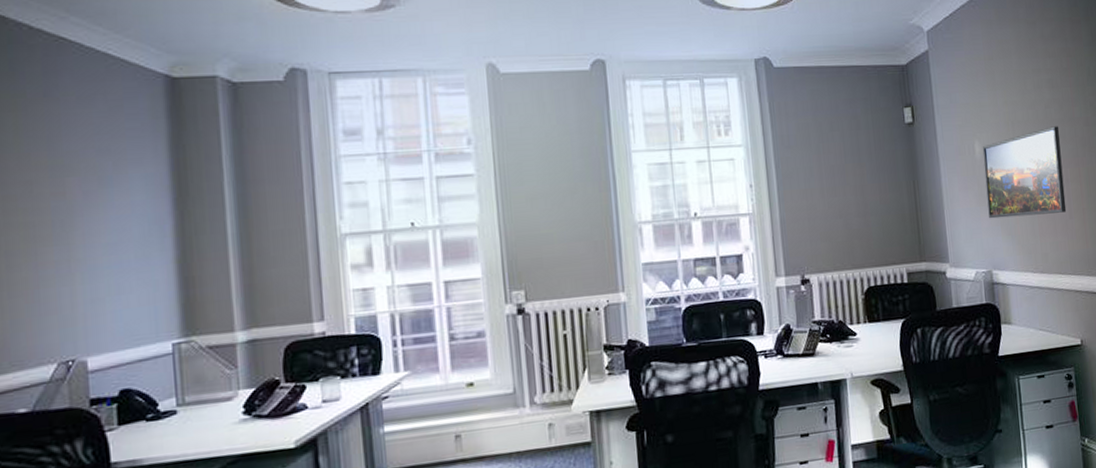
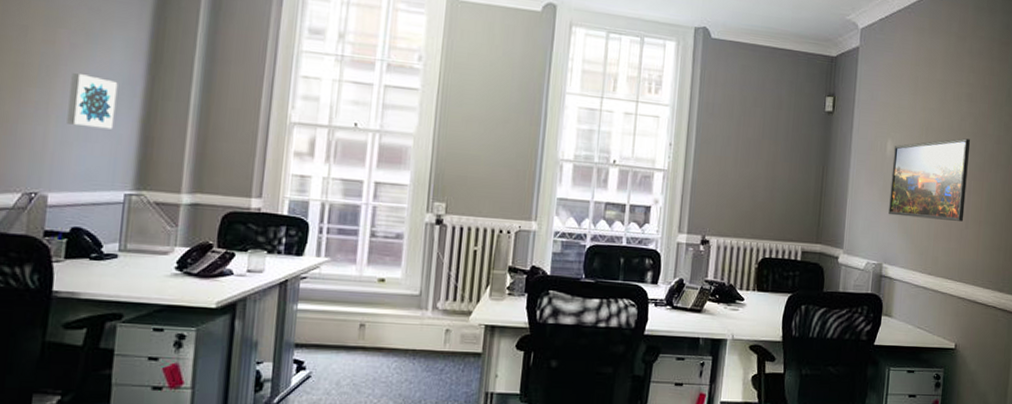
wall art: none [90,222,147,279] -> present [67,73,118,129]

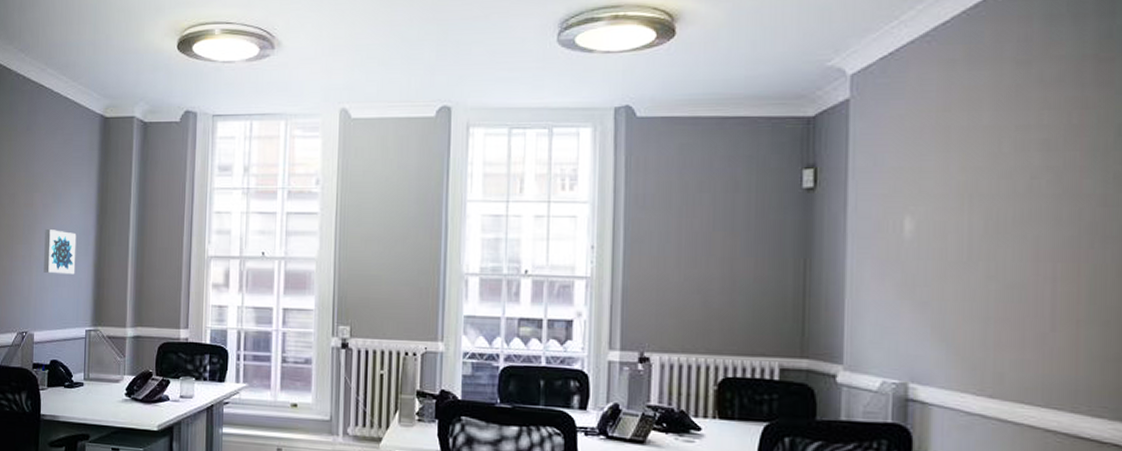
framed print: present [888,138,971,221] -> none [913,204,1052,322]

